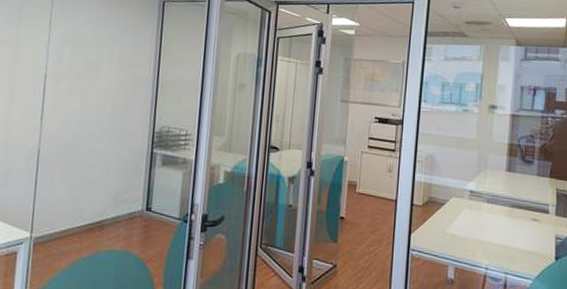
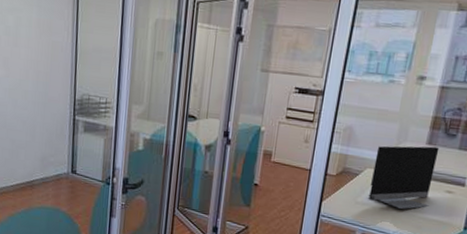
monitor: none [456,173,519,241] -> present [368,146,440,210]

